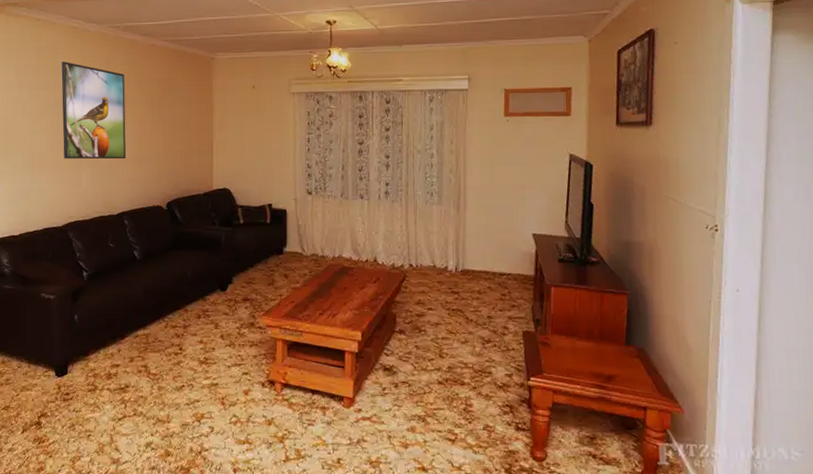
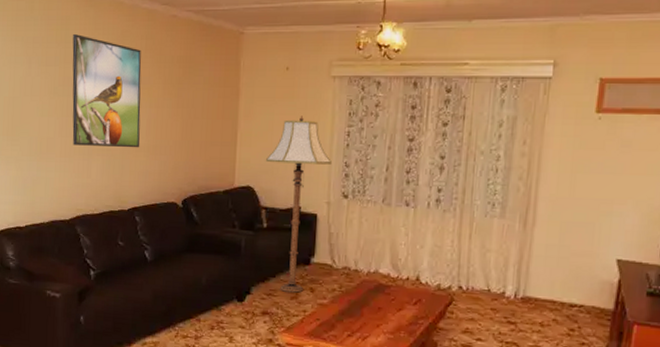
floor lamp: none [239,126,296,279] -> present [265,116,331,293]

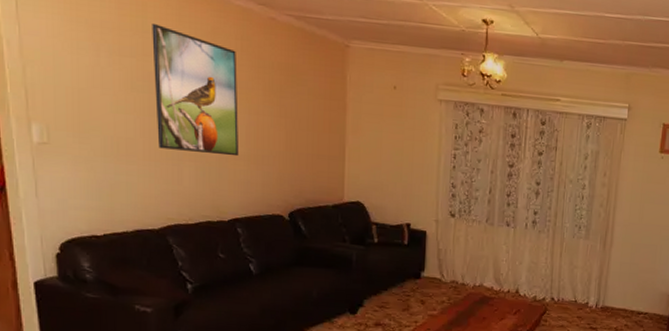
floor lamp: present [265,116,331,293] -> none [374,135,439,305]

